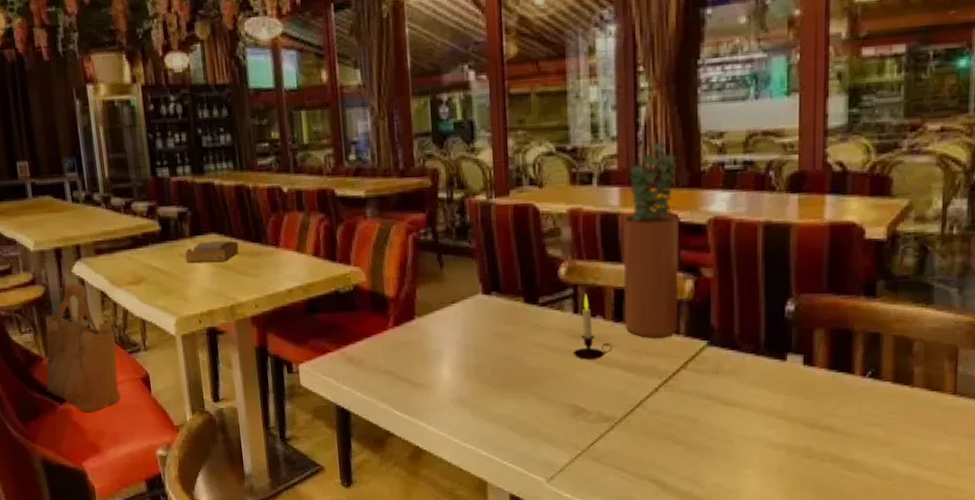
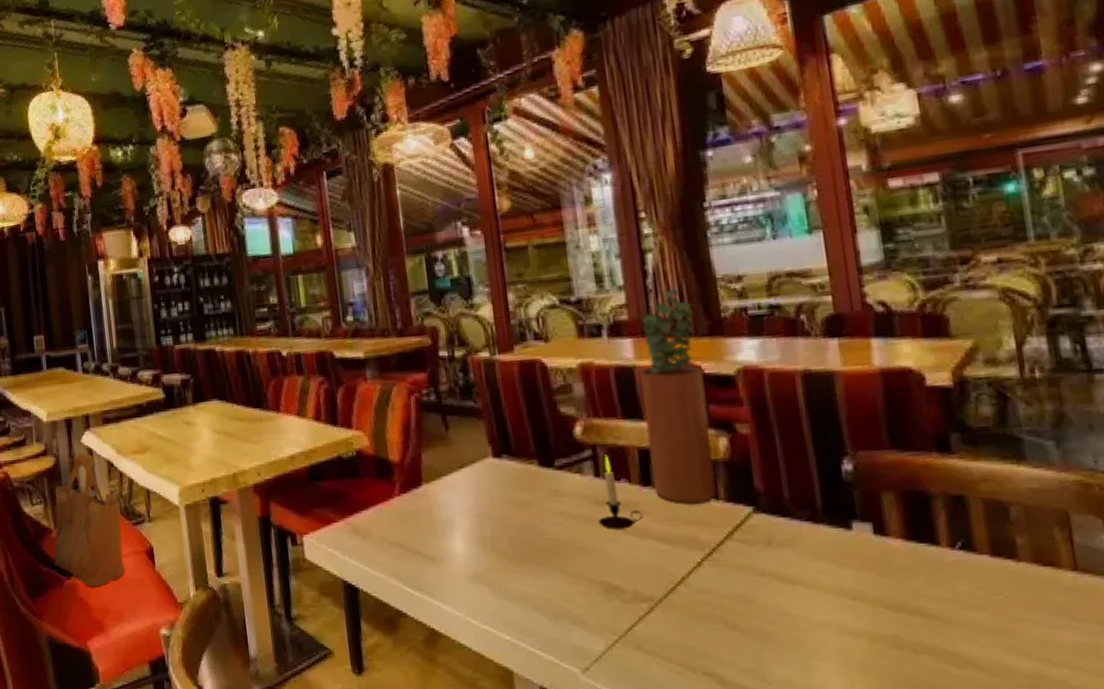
napkin holder: present [185,240,239,263] -> none [188,406,241,430]

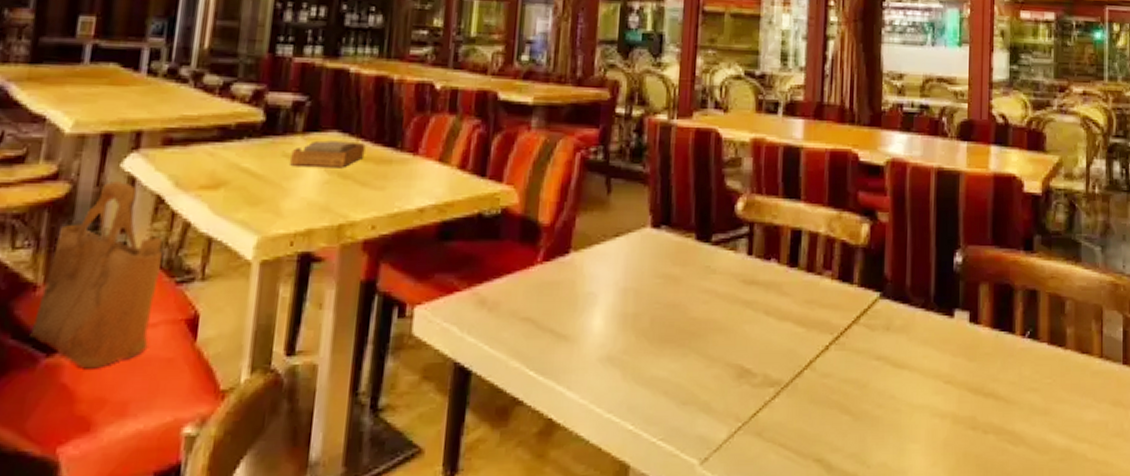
napkin holder: none [188,406,241,430] -> present [290,140,366,168]
candle: present [598,454,643,530] -> none [743,233,785,310]
vase: present [639,279,718,506] -> none [799,68,861,289]

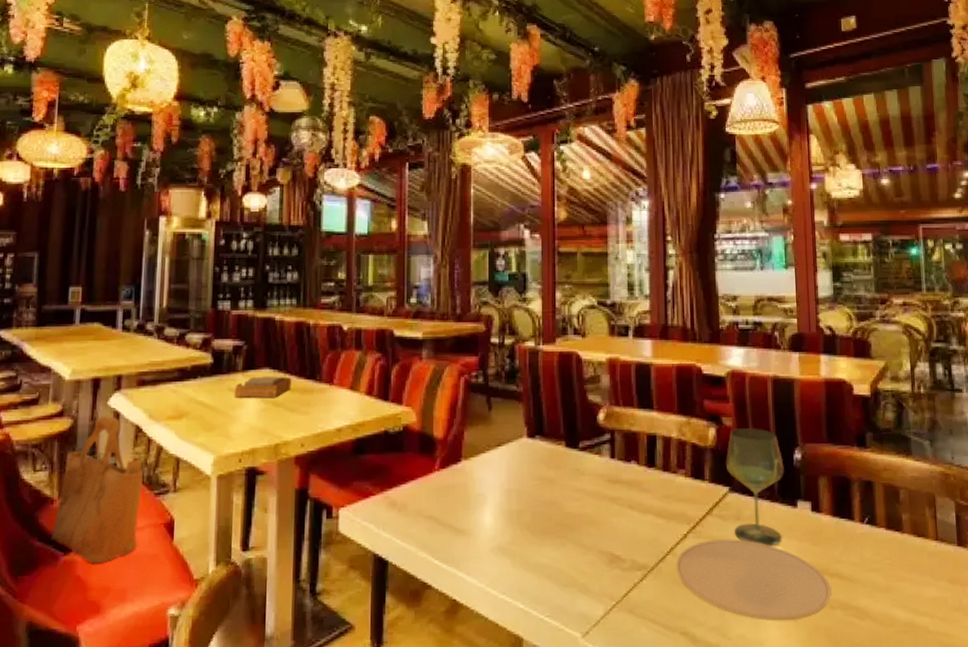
plate: none [814,352,985,447] -> present [676,539,831,621]
wine glass: none [877,226,943,361] -> present [725,428,784,546]

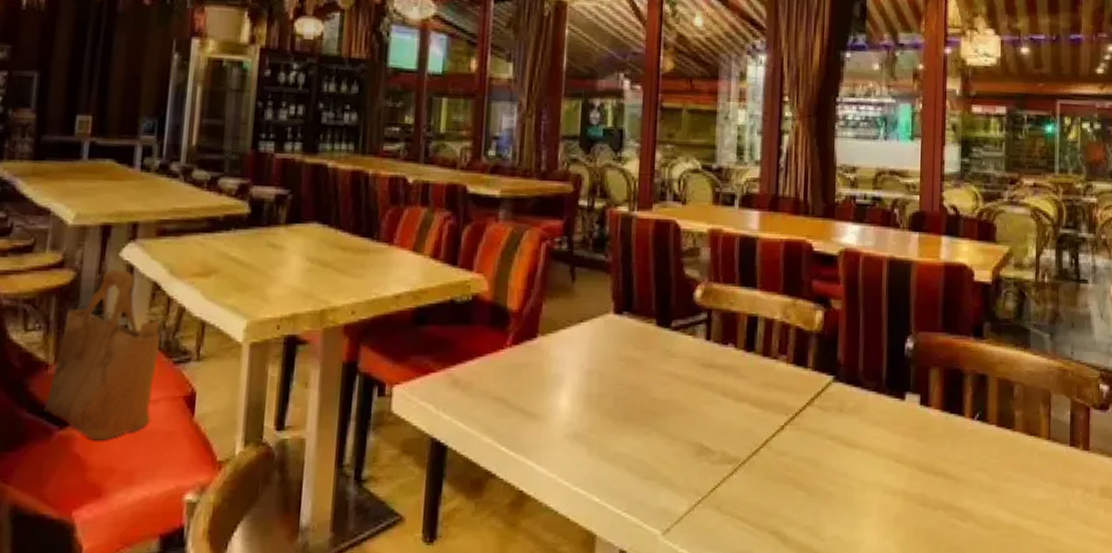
napkin holder: present [235,376,292,399] -> none [275,231,344,257]
plate: present [676,539,831,621] -> none [770,432,935,522]
wine glass: present [725,428,784,546] -> none [831,313,894,441]

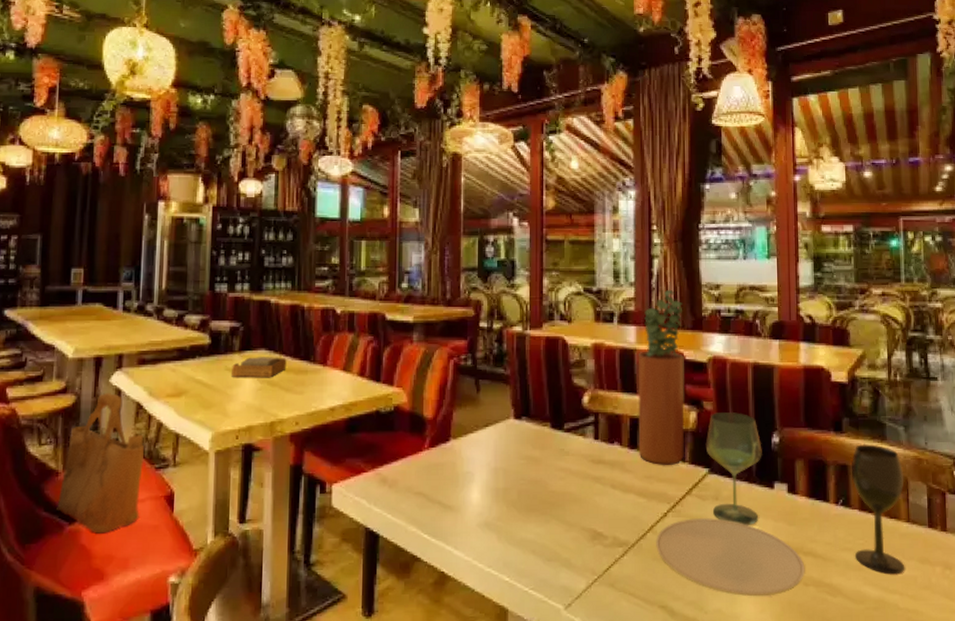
napkin holder: none [275,231,344,257] -> present [232,357,287,378]
vase: none [755,162,814,372] -> present [638,282,685,466]
plate: none [770,432,935,522] -> present [656,518,805,597]
wine glass: none [831,313,894,441] -> present [705,412,762,525]
wine glass: none [989,352,1047,498] -> present [851,444,905,575]

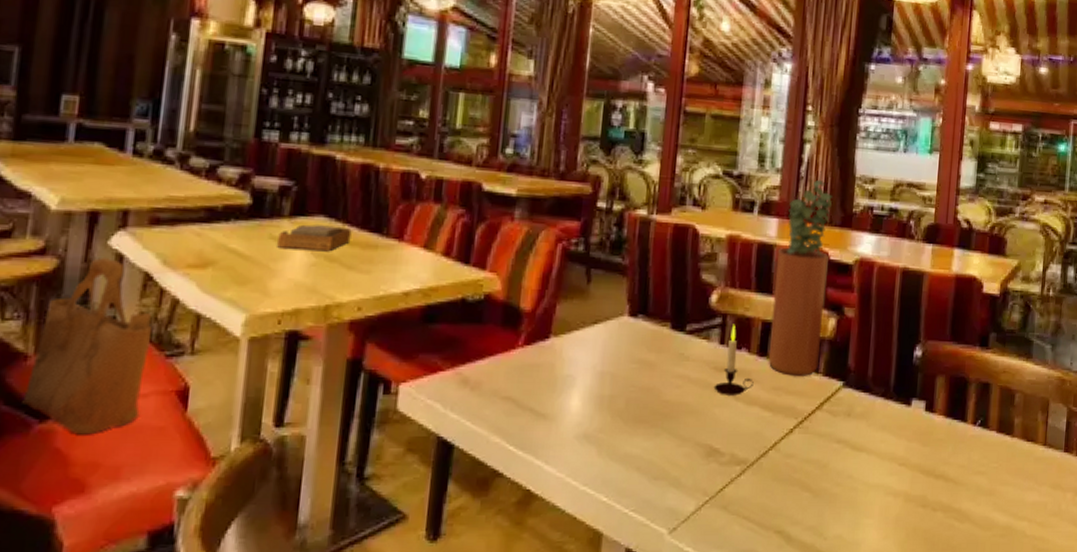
candle: none [592,421,628,485] -> present [713,324,754,396]
plate: present [656,518,805,597] -> none [778,436,935,522]
wine glass: present [705,412,762,525] -> none [842,320,903,445]
wine glass: present [851,444,905,575] -> none [987,362,1046,501]

